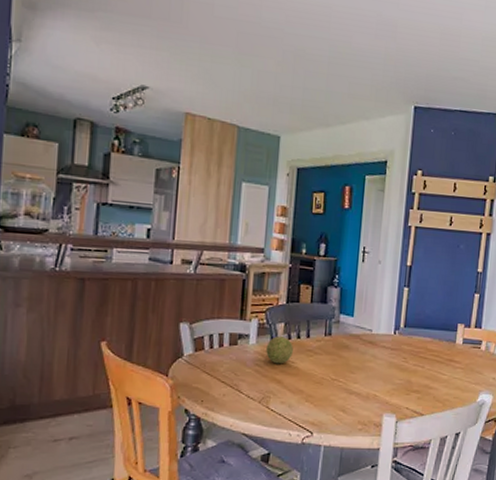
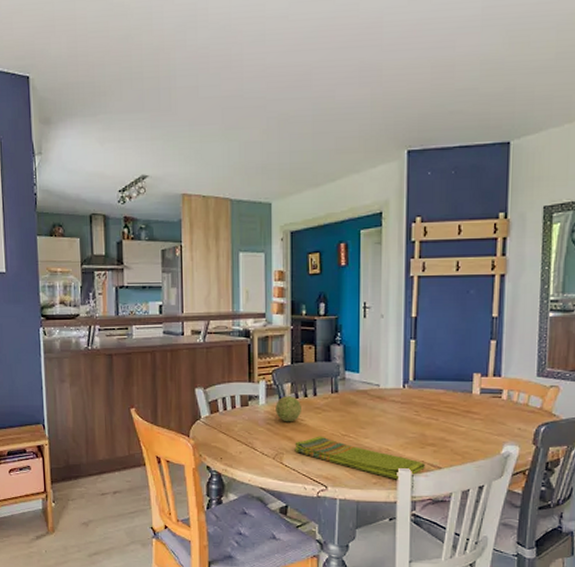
dish towel: none [282,379,409,426] -> present [295,436,425,480]

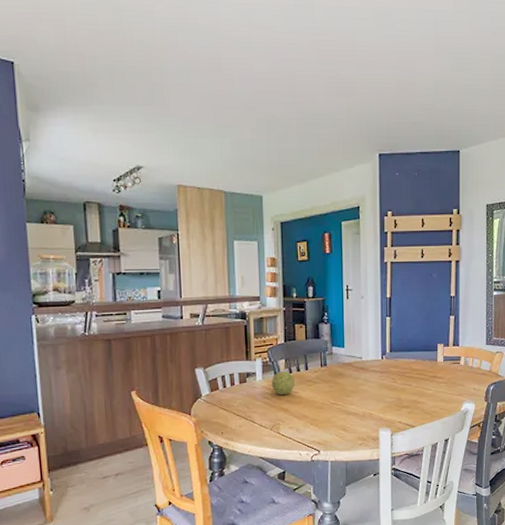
dish towel: present [295,436,425,480] -> none [290,405,401,440]

